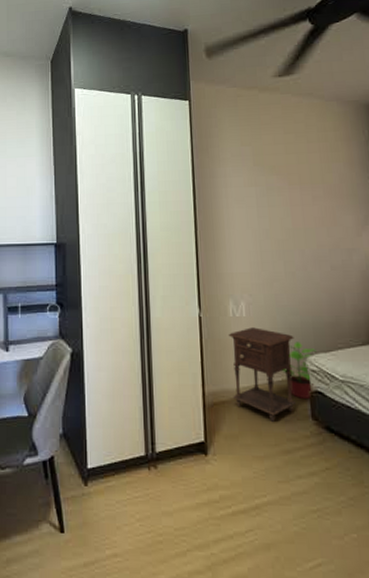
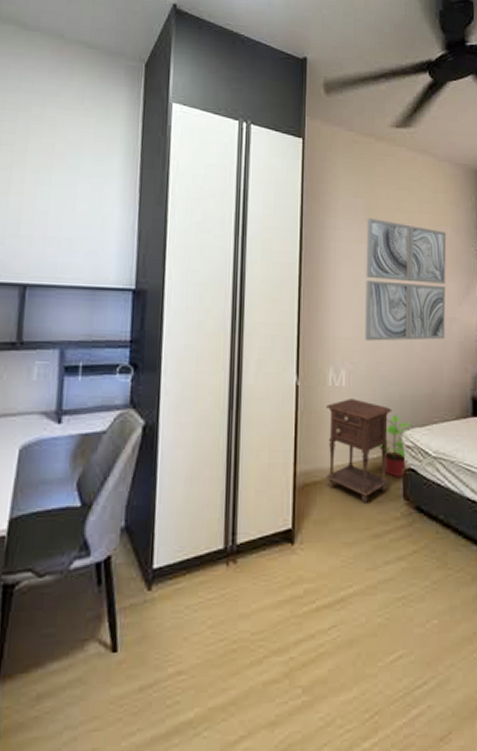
wall art: none [256,162,345,275] -> present [365,217,447,341]

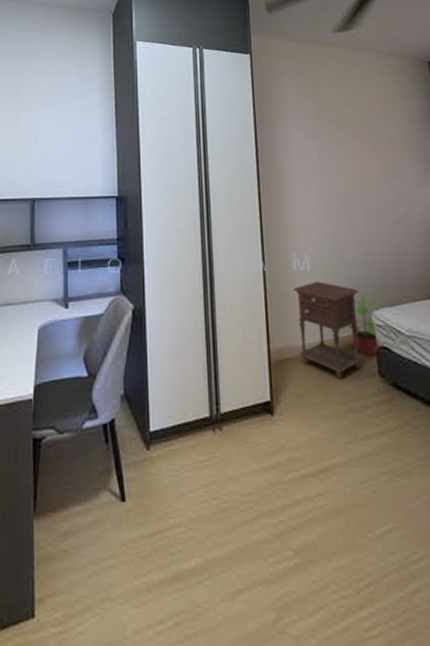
wall art: present [365,217,447,341] -> none [317,115,408,228]

